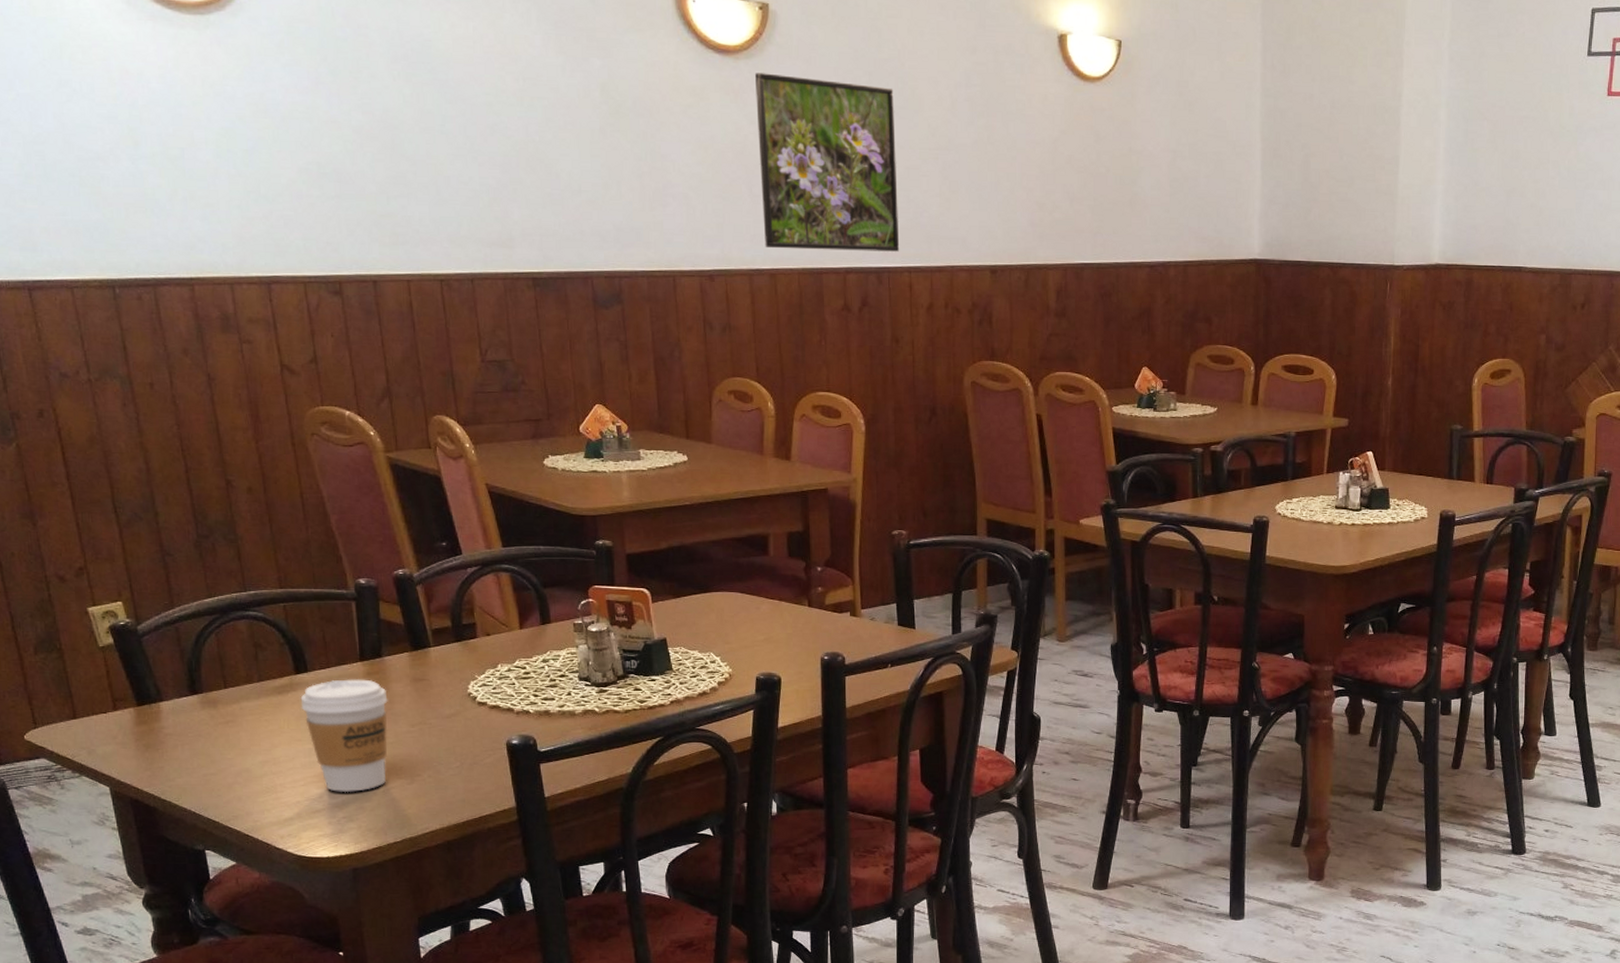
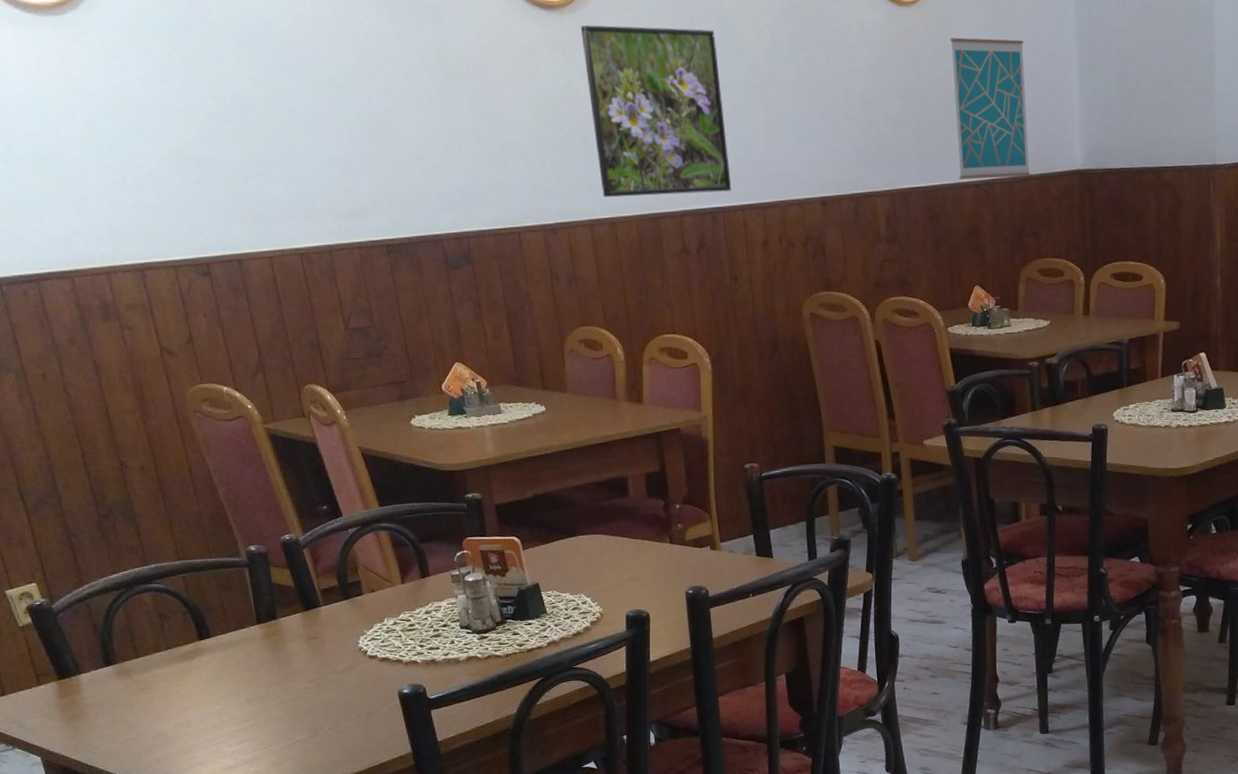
coffee cup: present [300,679,388,793] -> none [206,641,291,749]
wall art: none [1134,117,1209,262] -> present [950,37,1031,179]

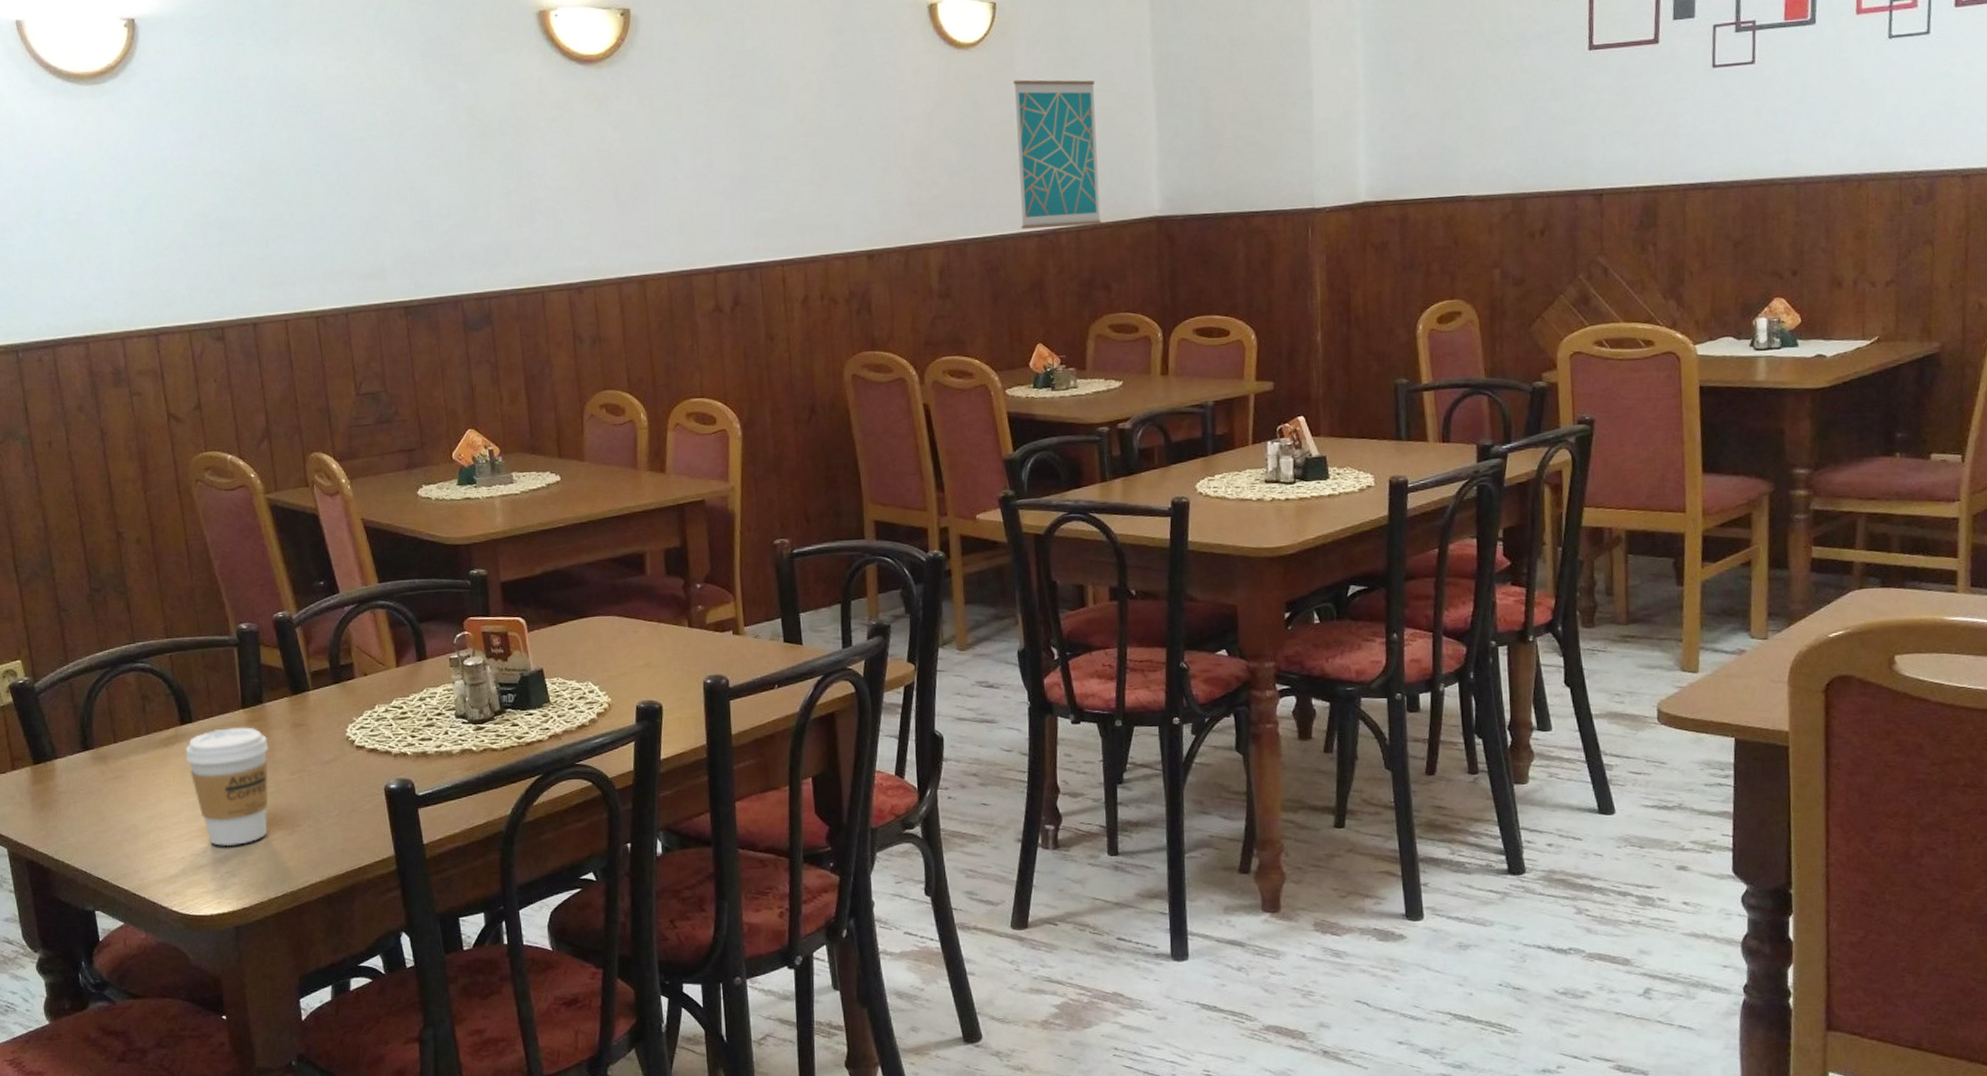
coffee cup: none [206,641,291,749] -> present [185,727,269,847]
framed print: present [580,25,732,198] -> none [617,78,771,255]

